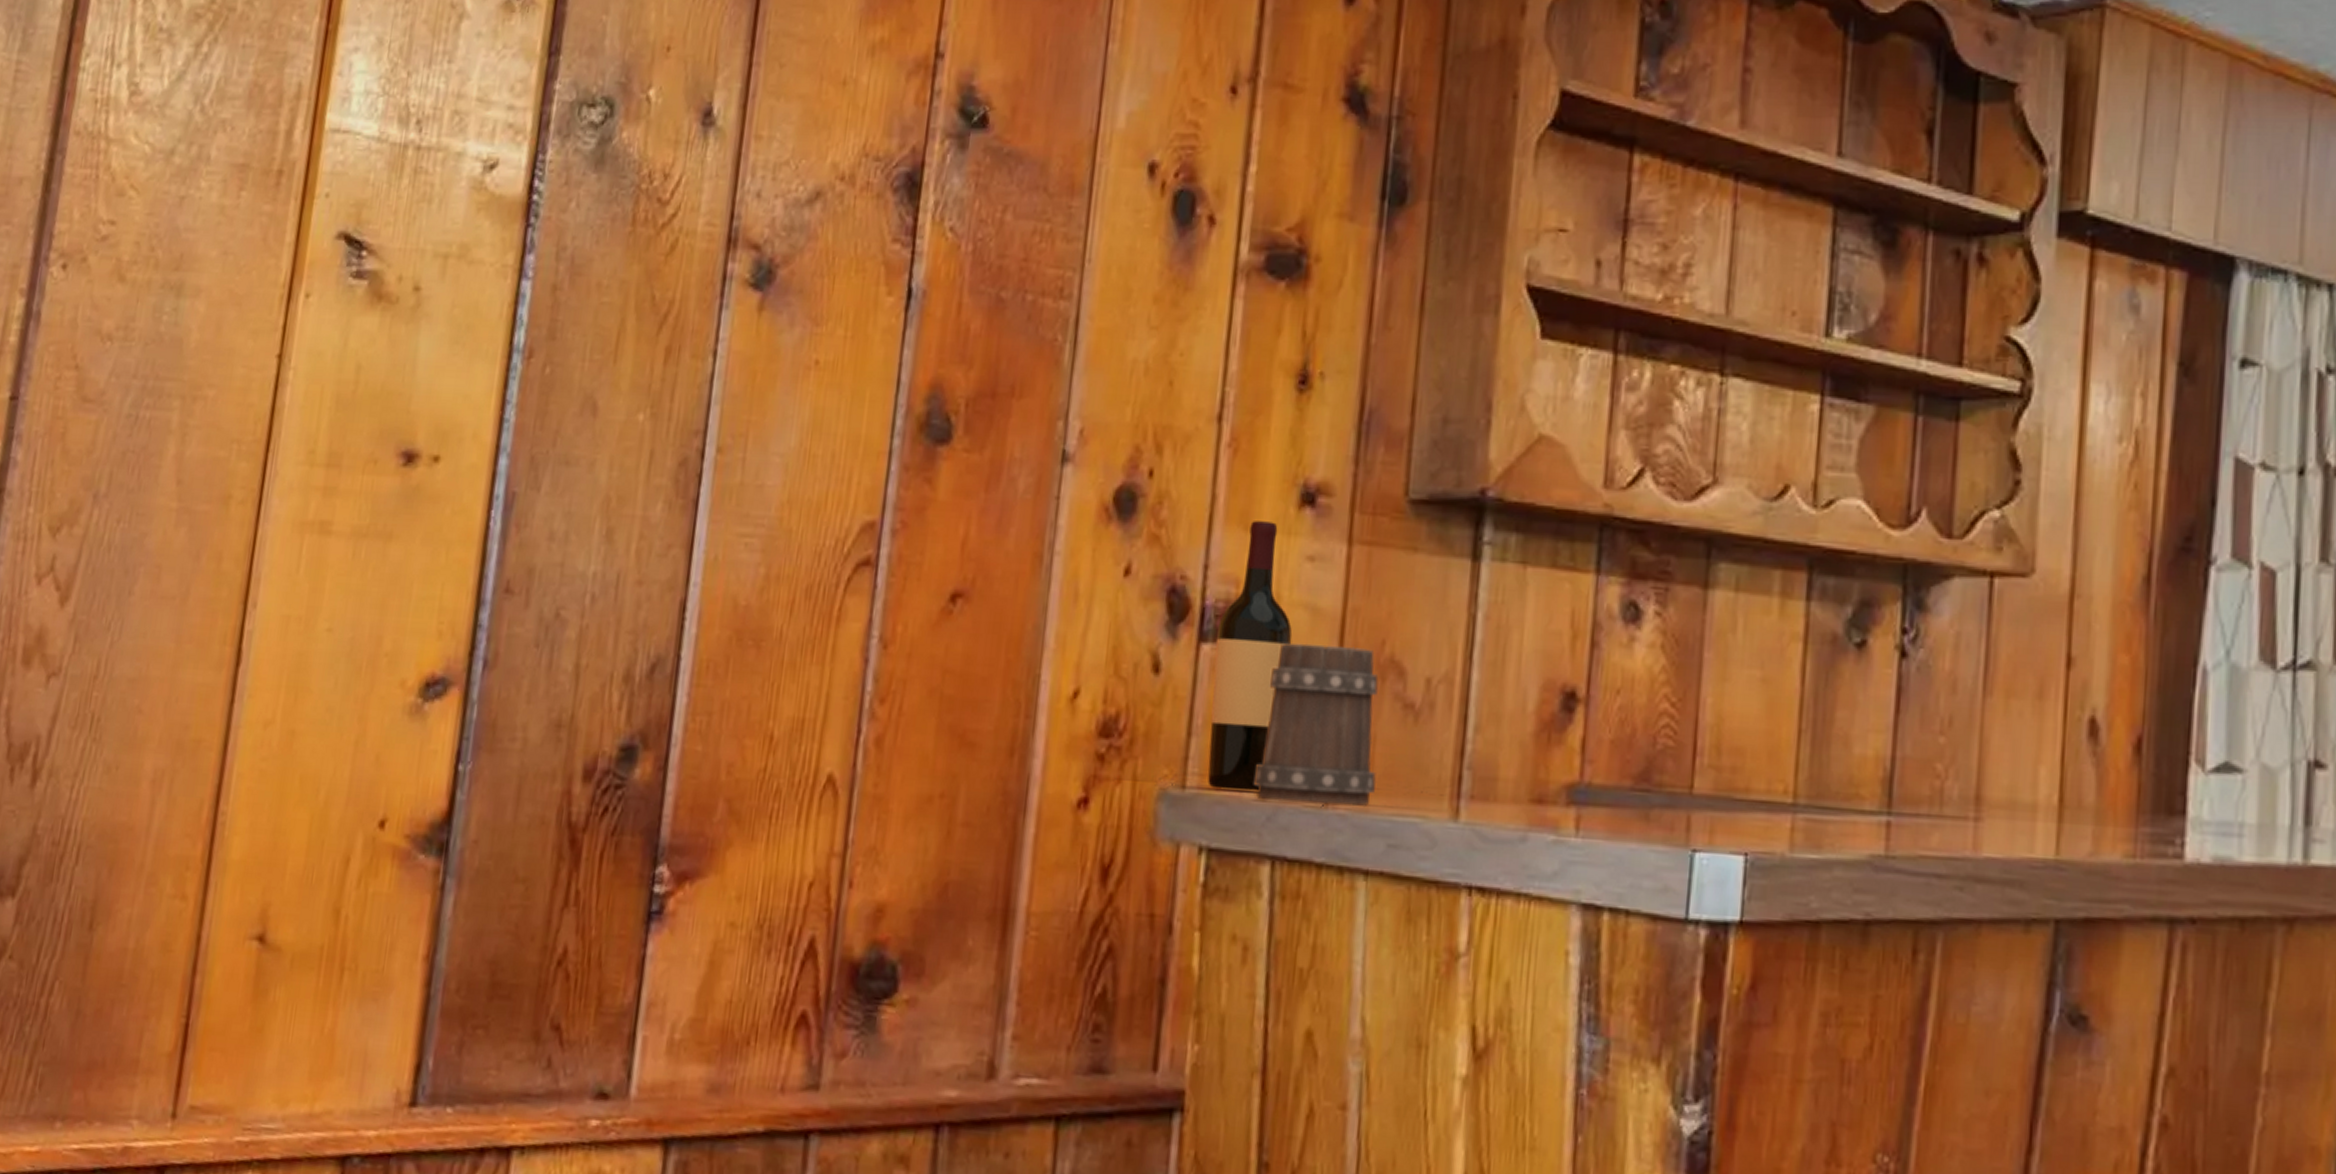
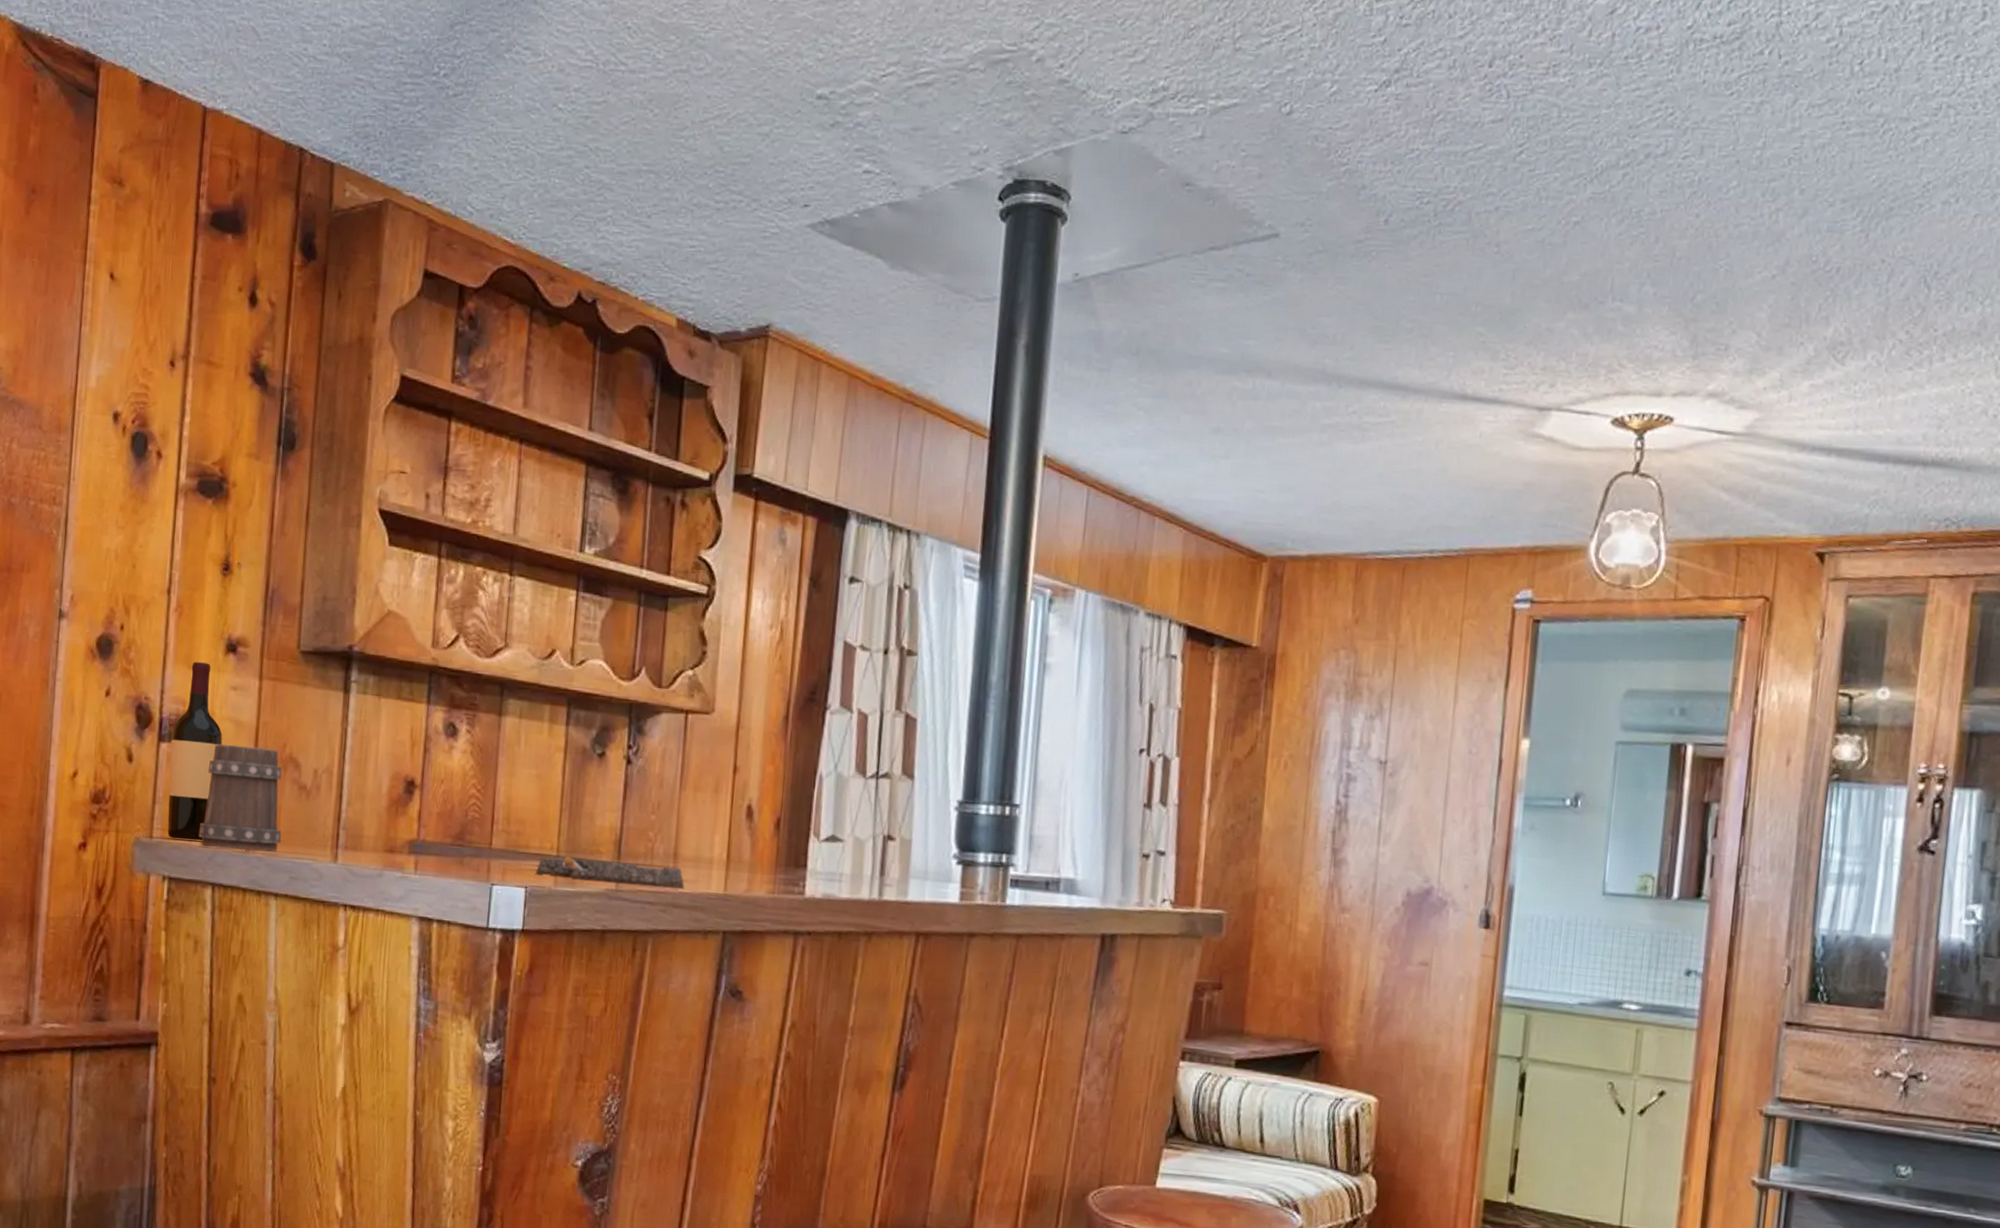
ashtray: none [1757,802,1994,856] -> present [534,855,685,891]

